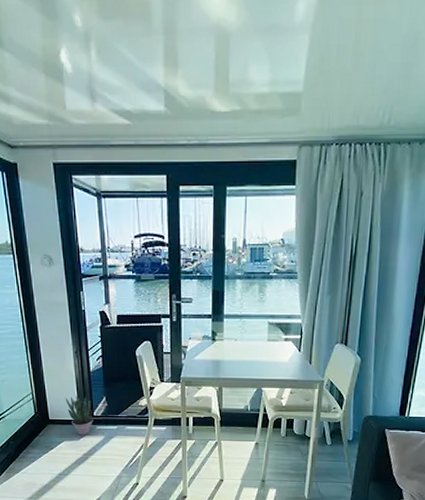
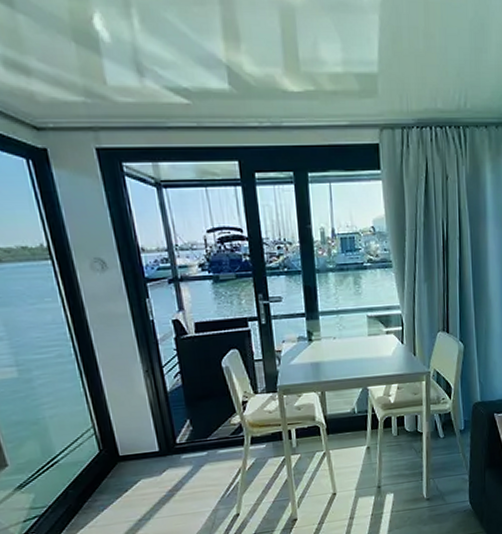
potted plant: present [65,394,93,436] -> none [138,421,177,470]

